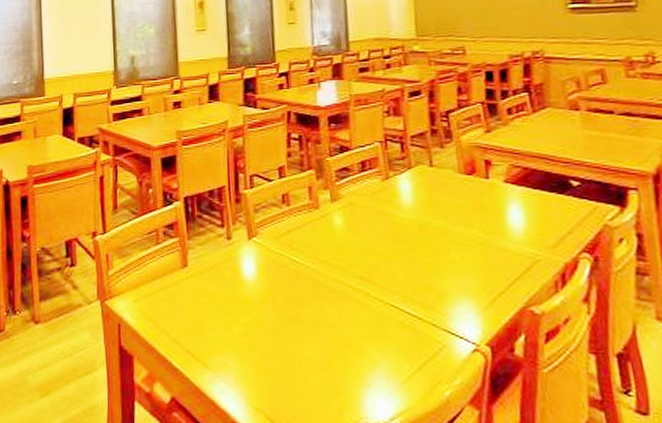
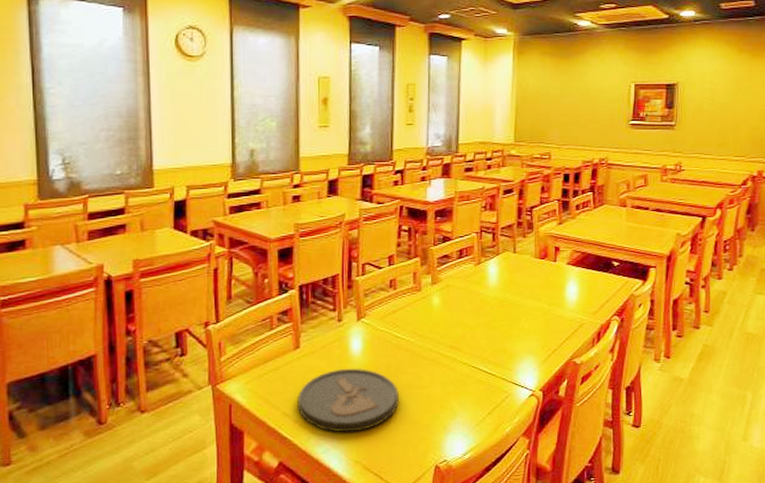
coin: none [188,294,303,372] -> present [298,368,399,433]

